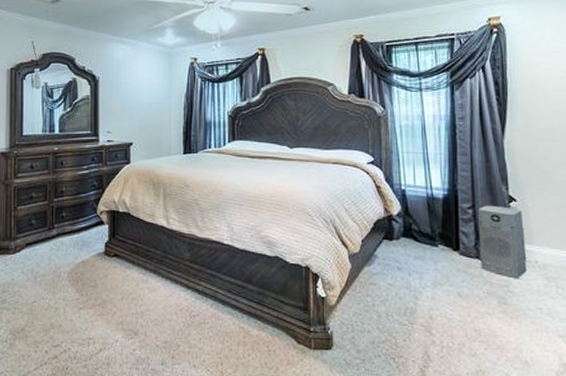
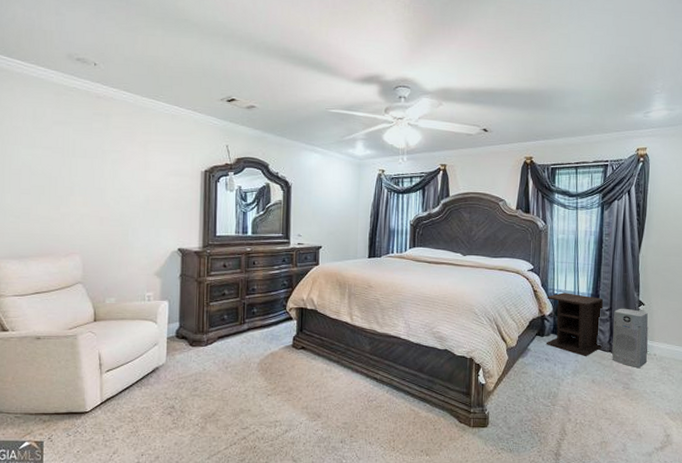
nightstand: none [392,188,468,264] -> present [545,292,604,356]

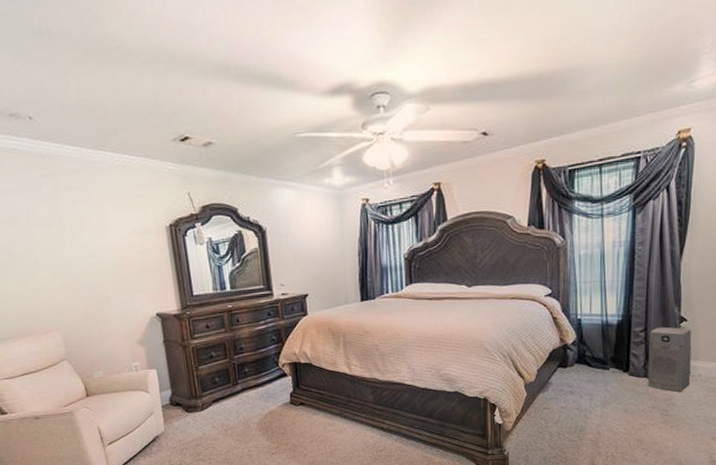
nightstand: present [545,292,604,356] -> none [568,316,637,385]

